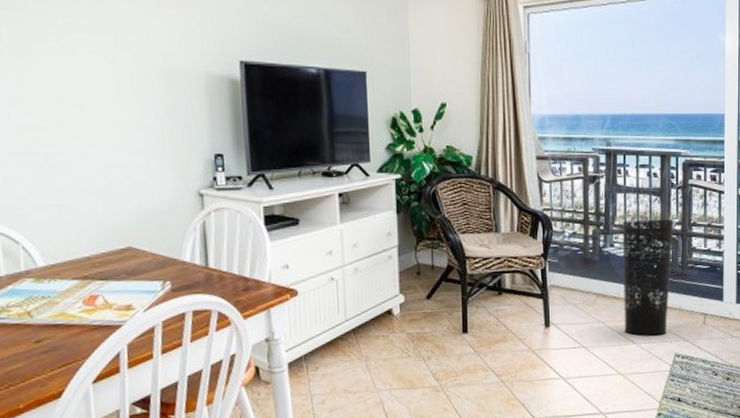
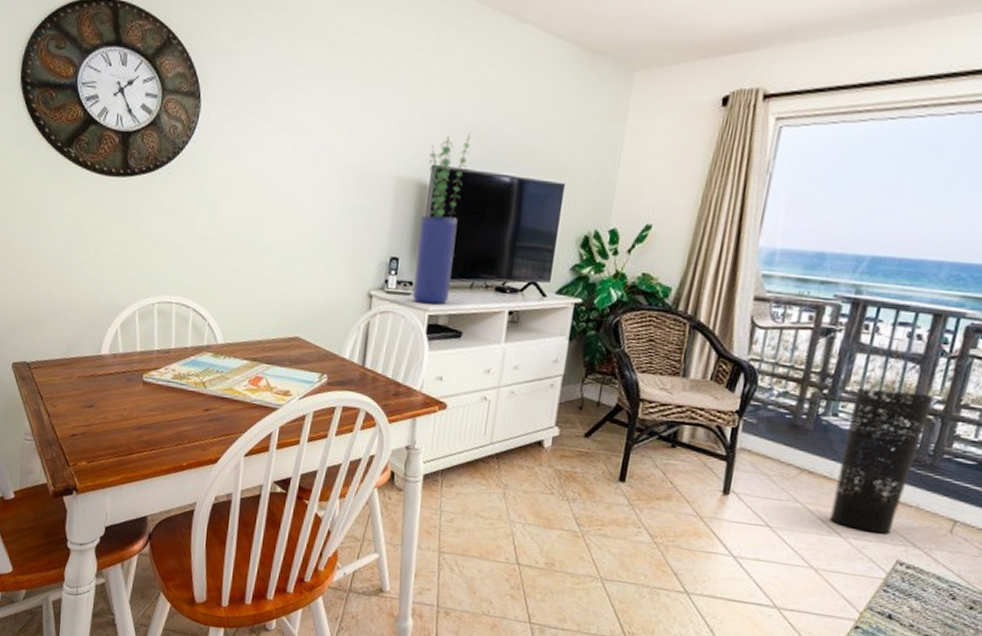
vase: none [235,28,279,196] -> present [413,133,471,305]

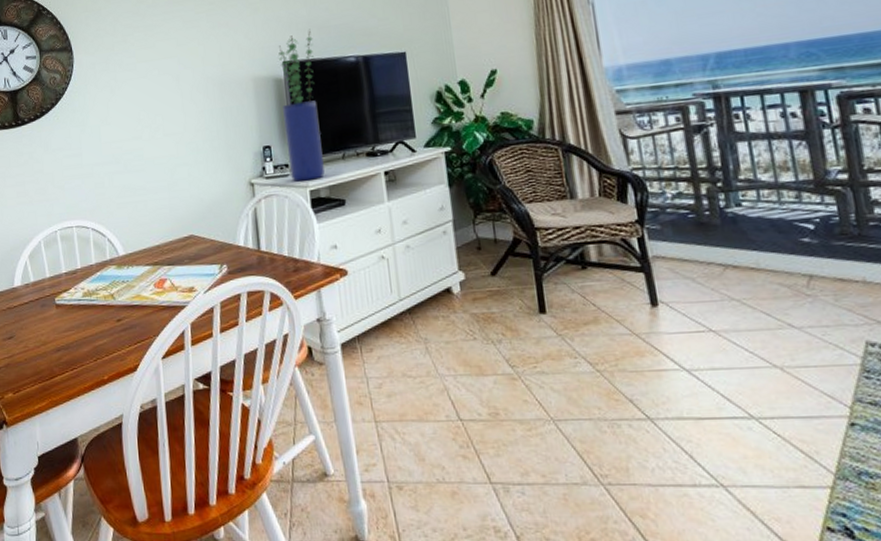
umbrella stand: present [829,387,935,535] -> none [751,166,846,318]

